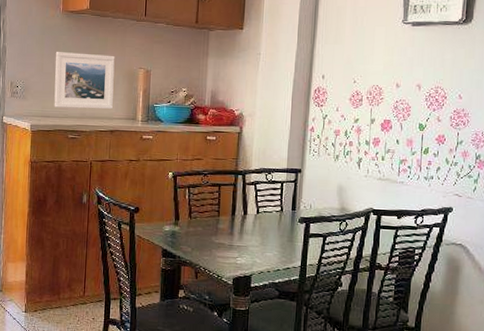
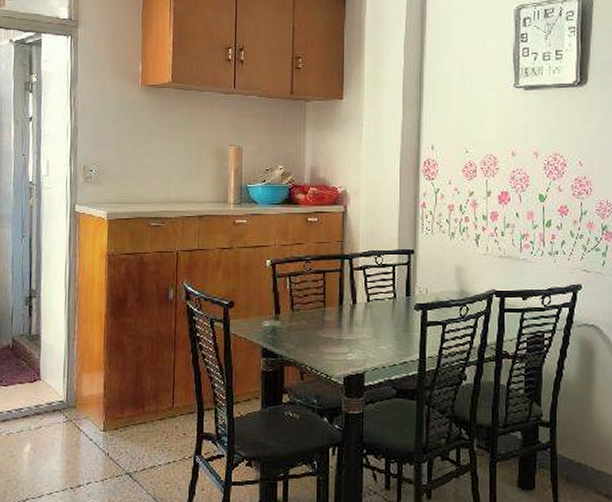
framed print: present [54,52,115,110] -> none [133,130,202,193]

